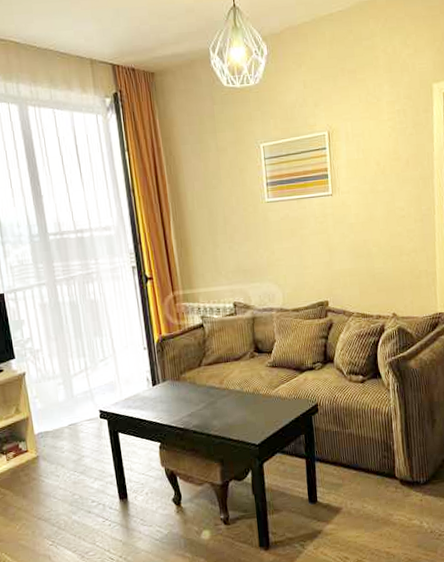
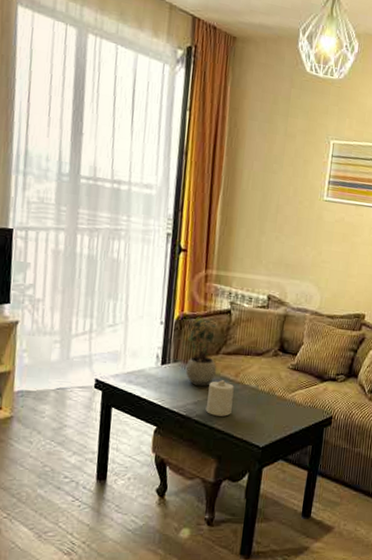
potted plant: none [166,335,202,400] -> present [181,316,217,387]
candle: none [198,389,224,424] -> present [205,380,234,417]

